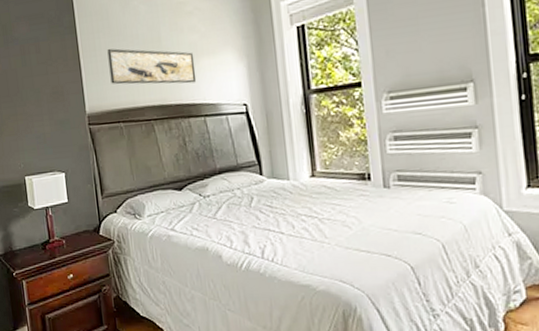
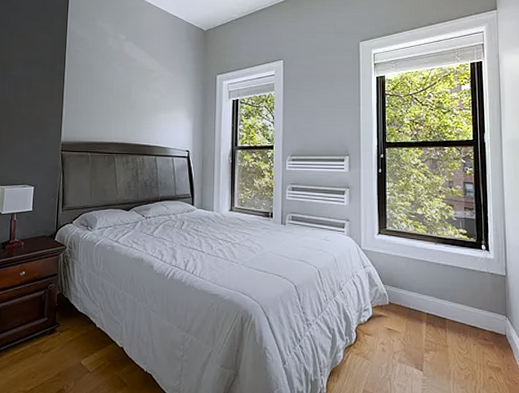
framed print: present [107,48,197,85] -> none [85,94,154,130]

